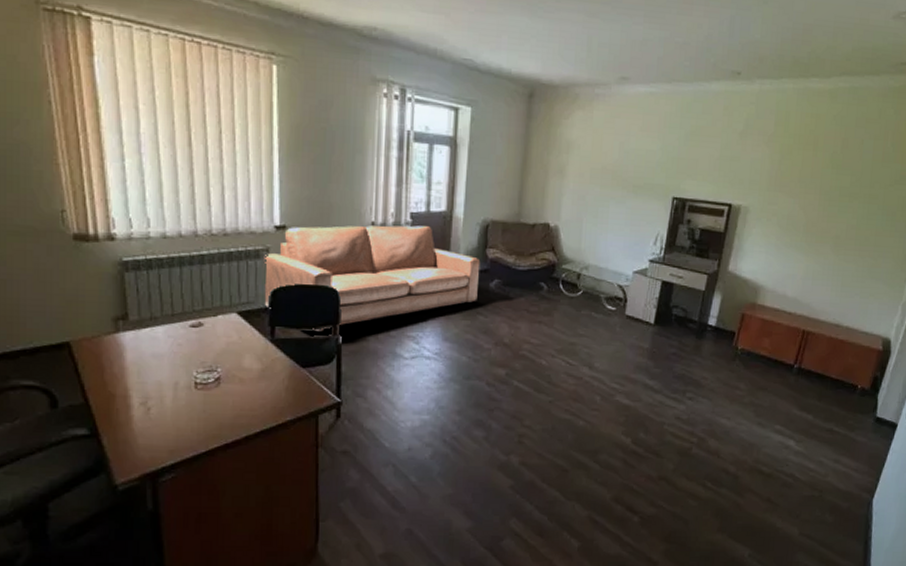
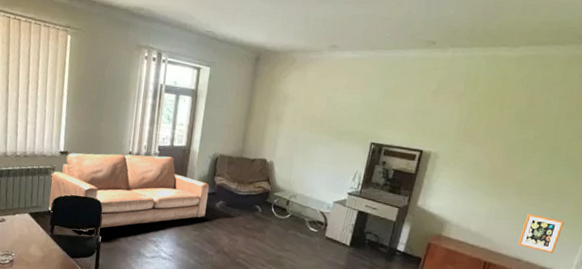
picture frame: none [836,272,883,316] -> present [517,213,564,254]

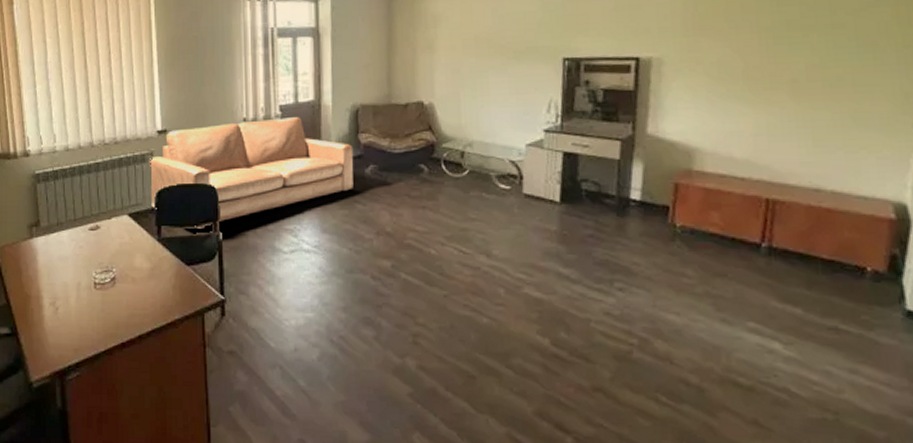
picture frame: present [517,213,564,254] -> none [811,121,877,175]

